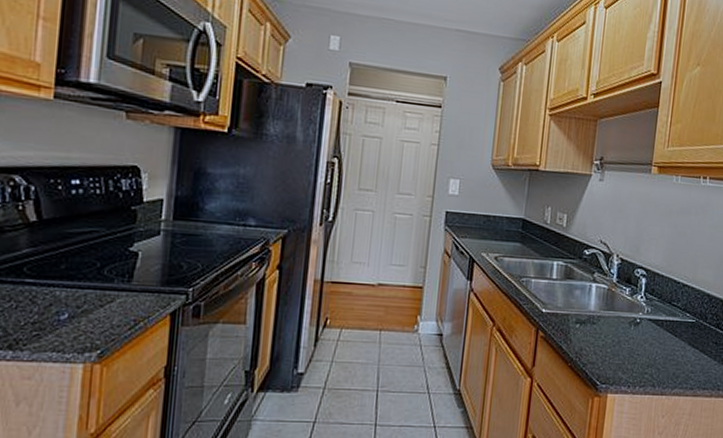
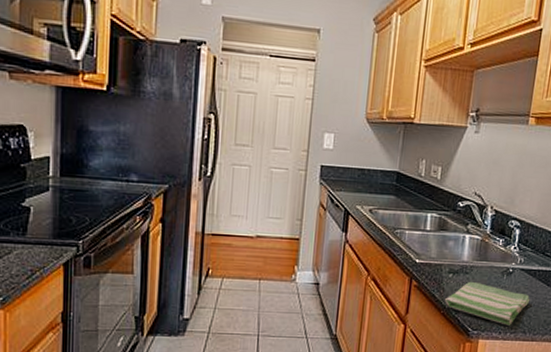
dish towel: none [571,332,659,379] -> present [444,281,530,326]

